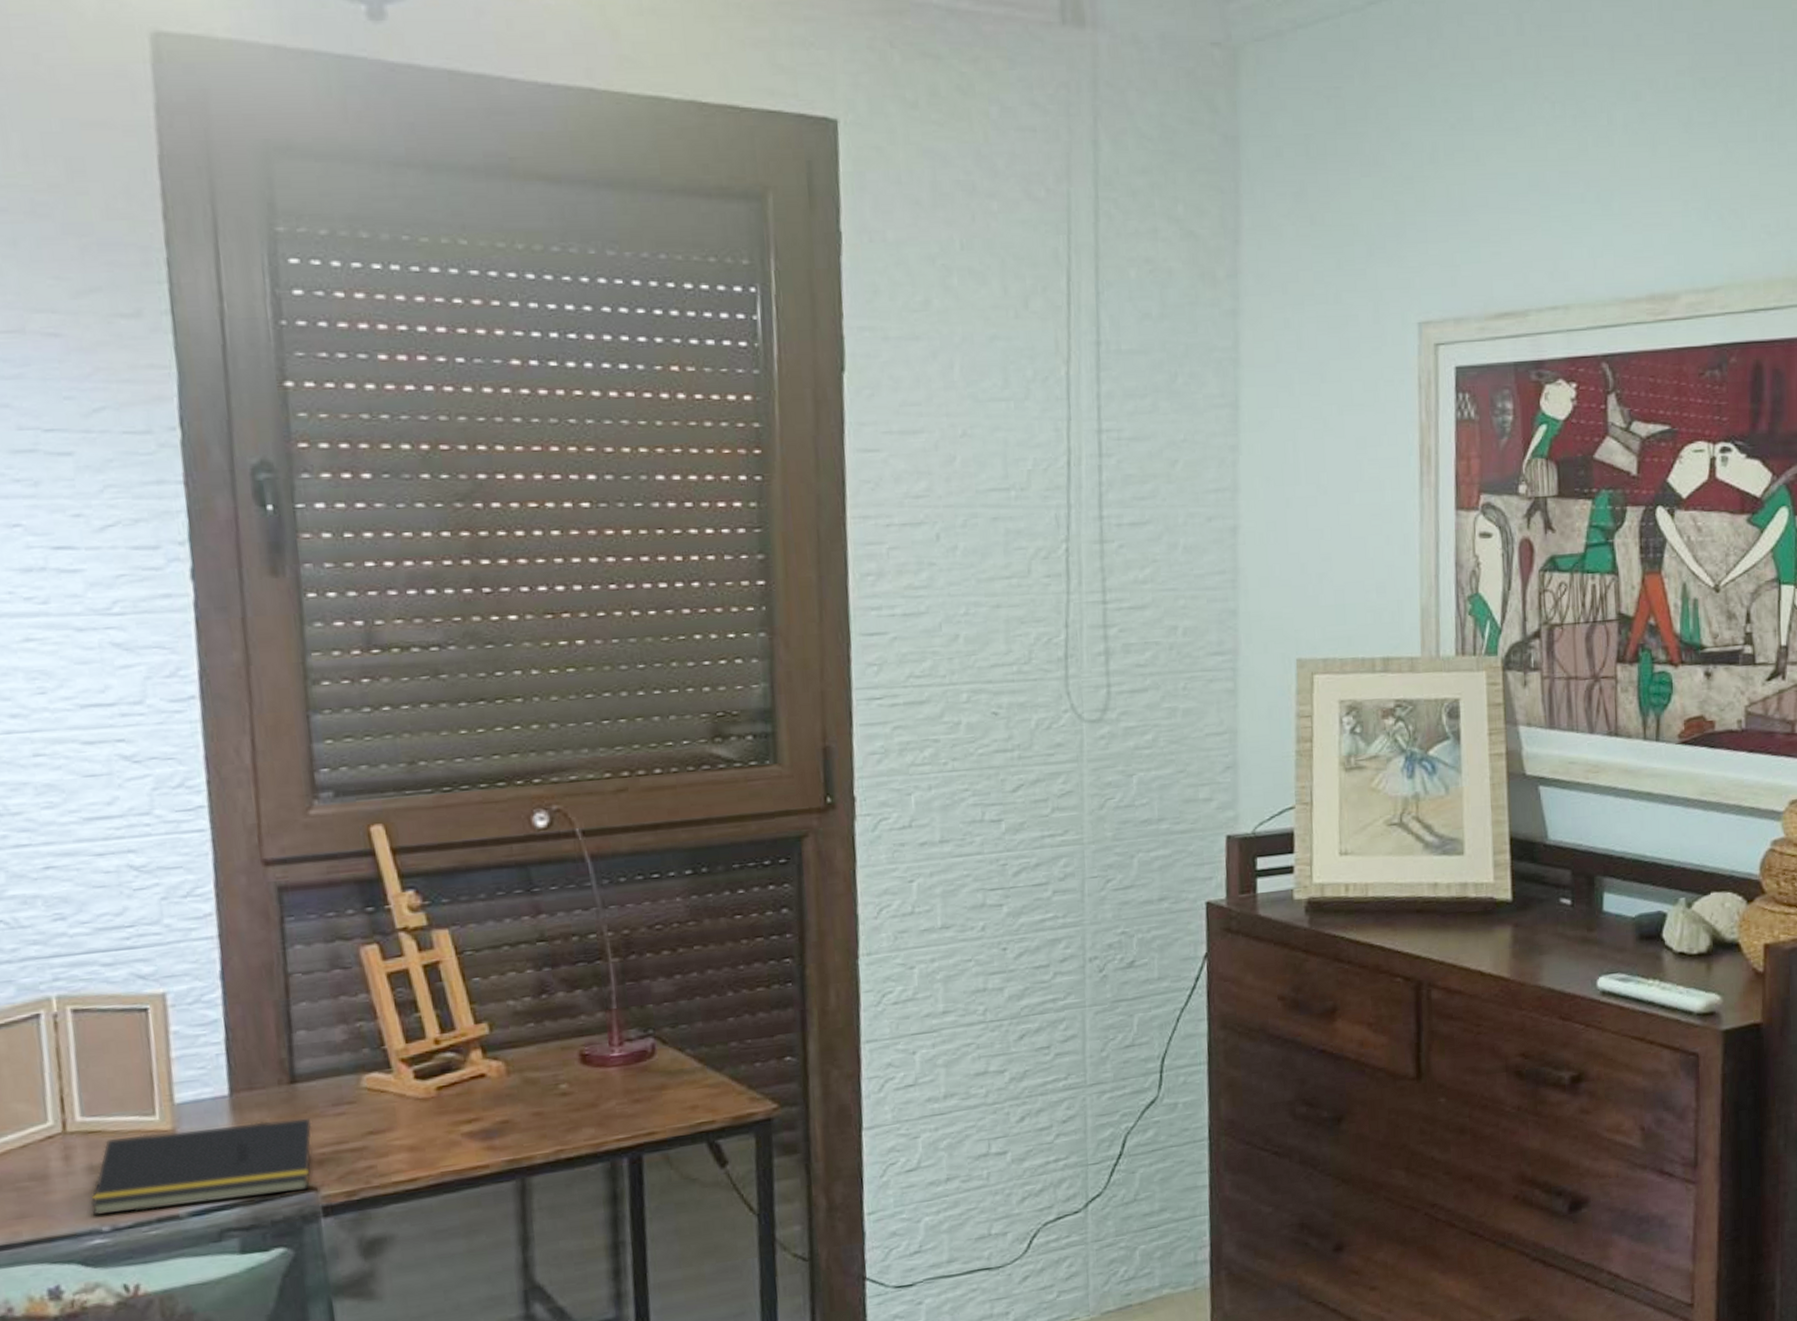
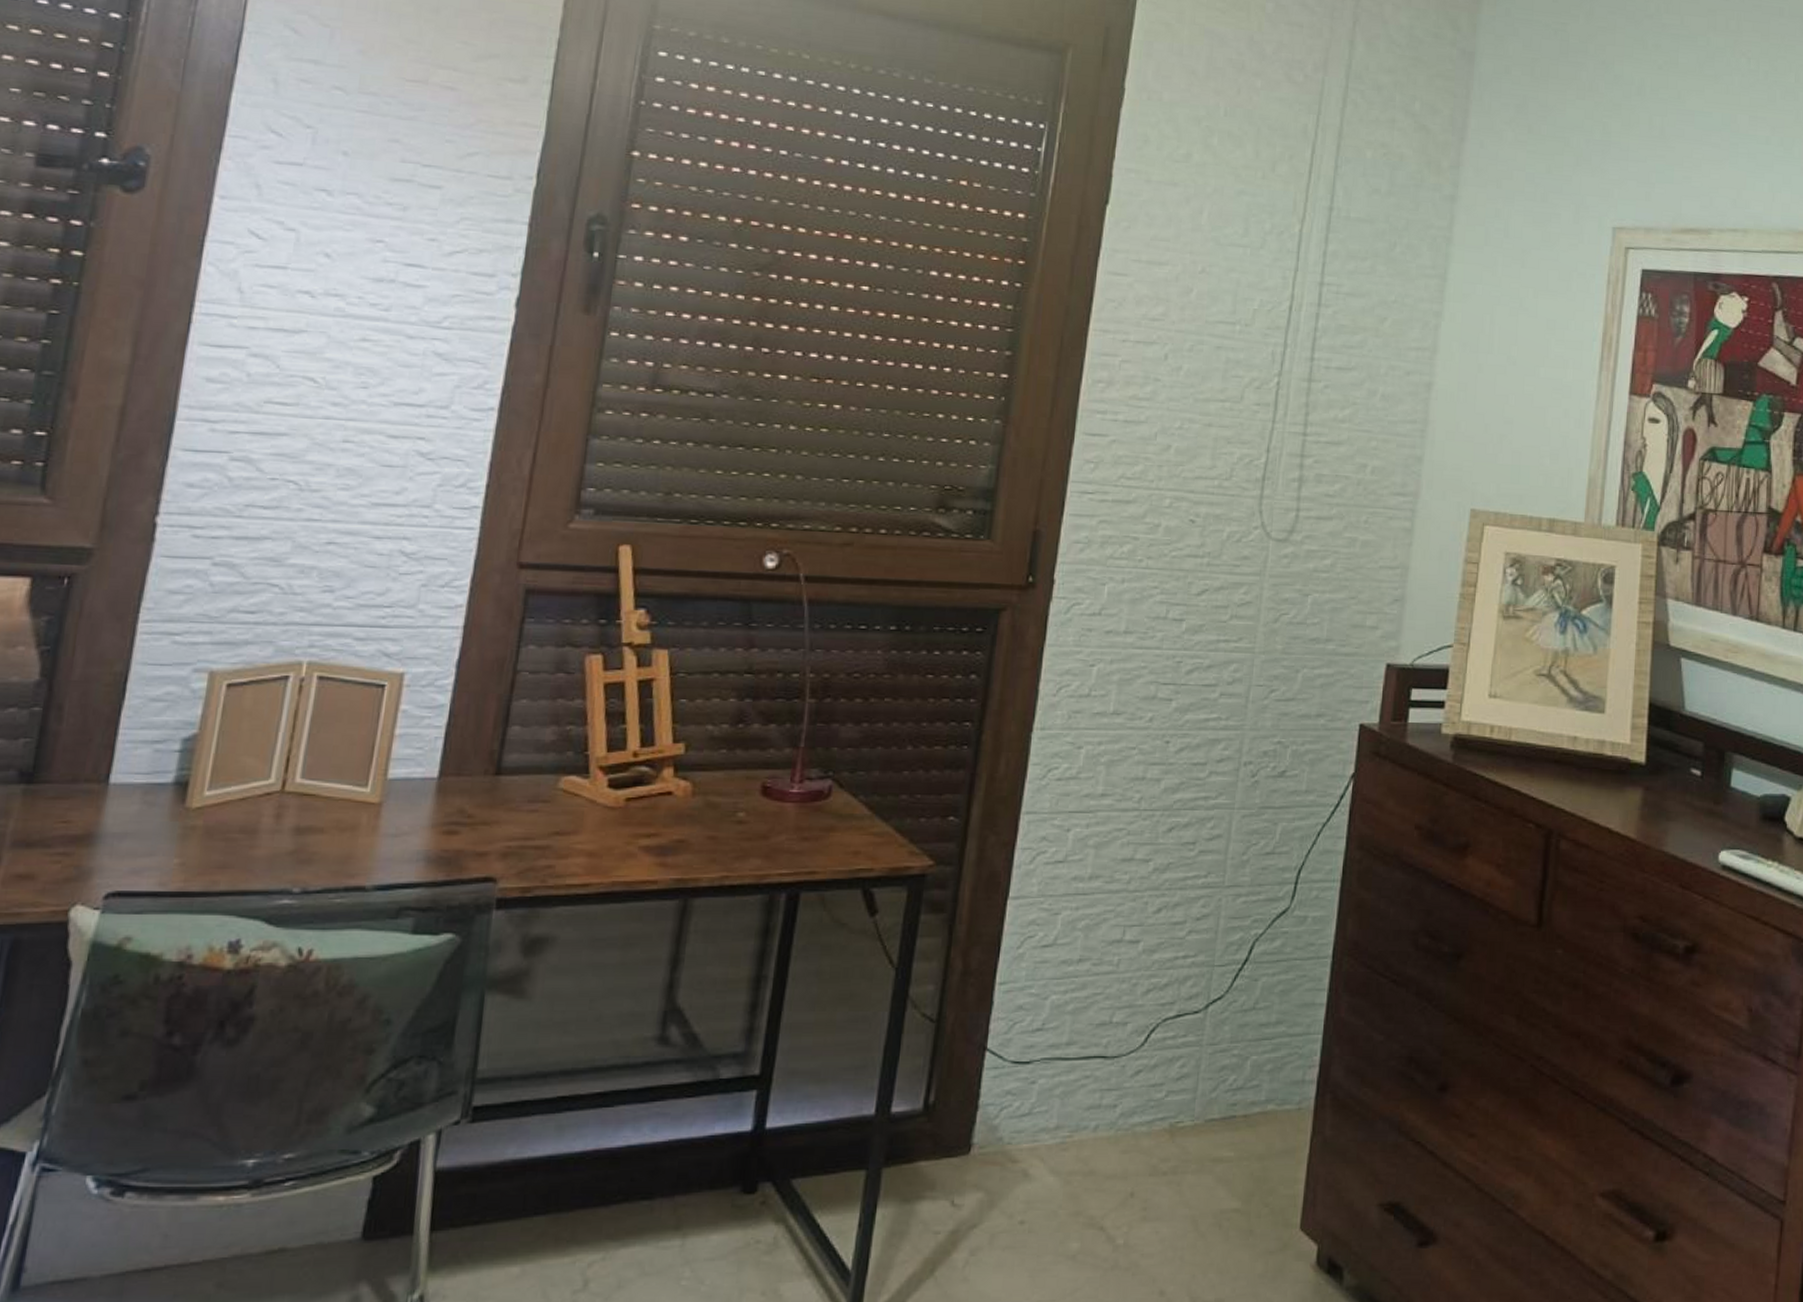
notepad: present [91,1117,312,1216] -> none [288,804,506,880]

